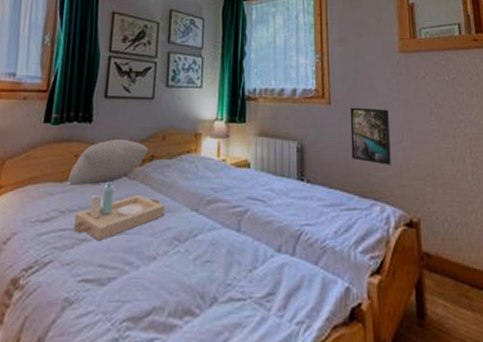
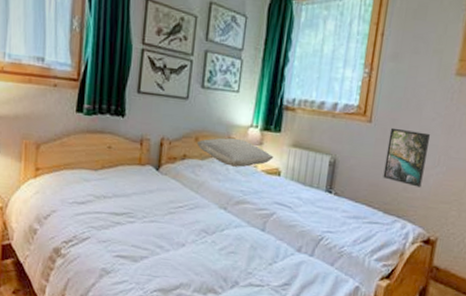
pillow: present [67,139,149,185] -> none [101,135,181,176]
serving tray: present [74,183,165,241] -> none [109,175,195,226]
pillow: none [164,133,241,163] -> present [196,137,274,167]

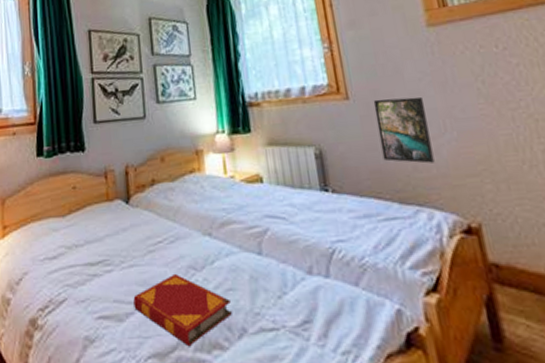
hardback book: none [149,233,230,288] -> present [133,273,232,347]
pillow: present [196,137,274,167] -> none [163,149,250,183]

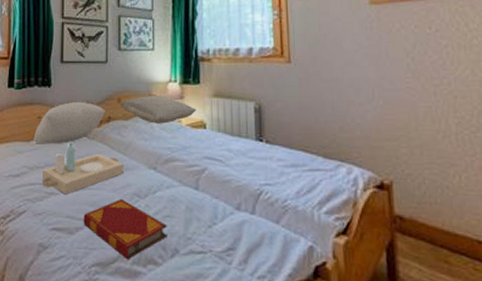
pillow: none [69,165,148,219] -> present [33,102,105,145]
serving tray: none [82,213,175,275] -> present [42,142,124,195]
pillow: none [163,149,250,183] -> present [119,94,196,124]
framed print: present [373,96,435,164] -> none [312,65,360,126]

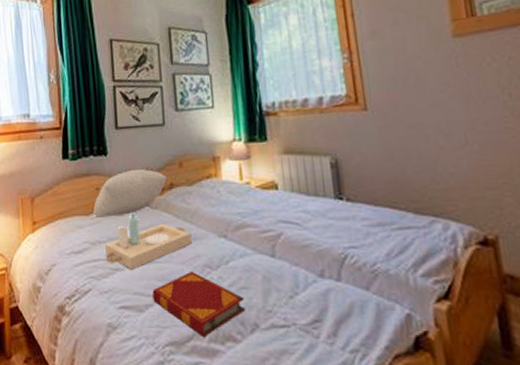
pillow: present [119,94,196,124] -> none [181,155,266,188]

